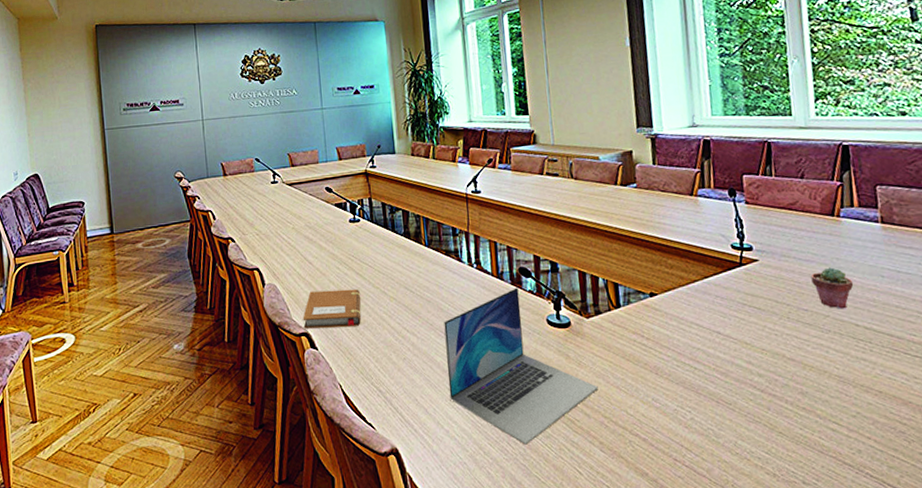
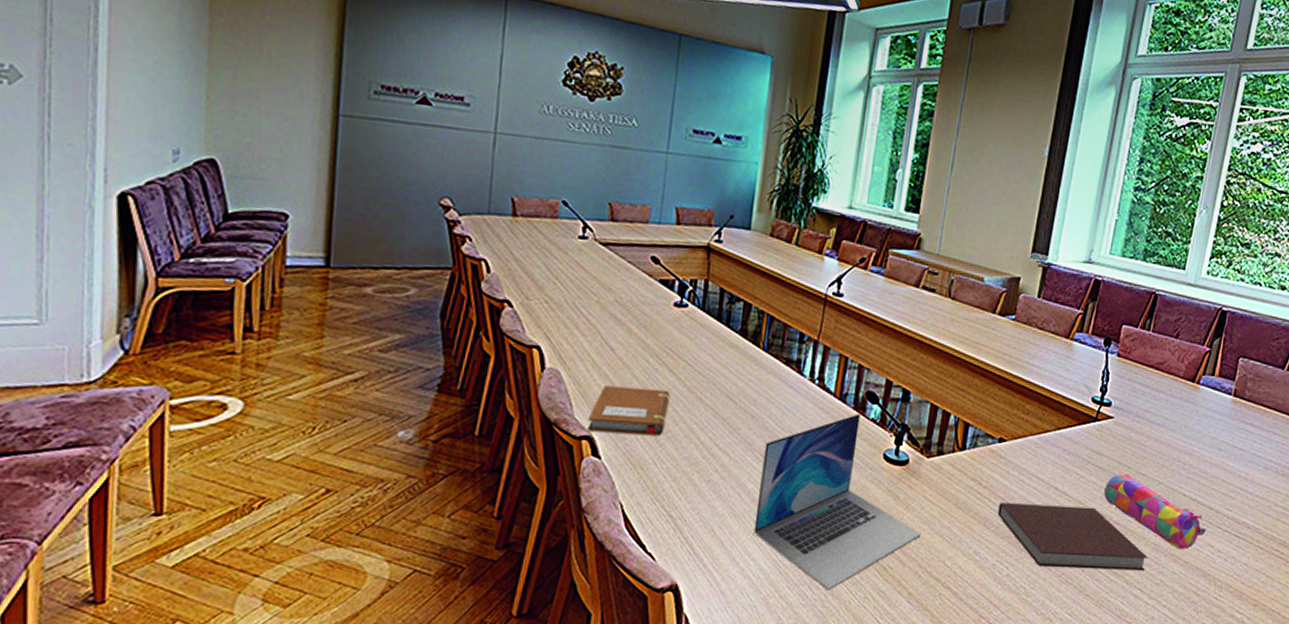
notebook: none [665,347,837,408] -> present [997,503,1148,571]
pencil case: none [768,311,892,379] -> present [1104,473,1206,550]
potted succulent: present [811,267,854,309] -> none [1156,434,1193,478]

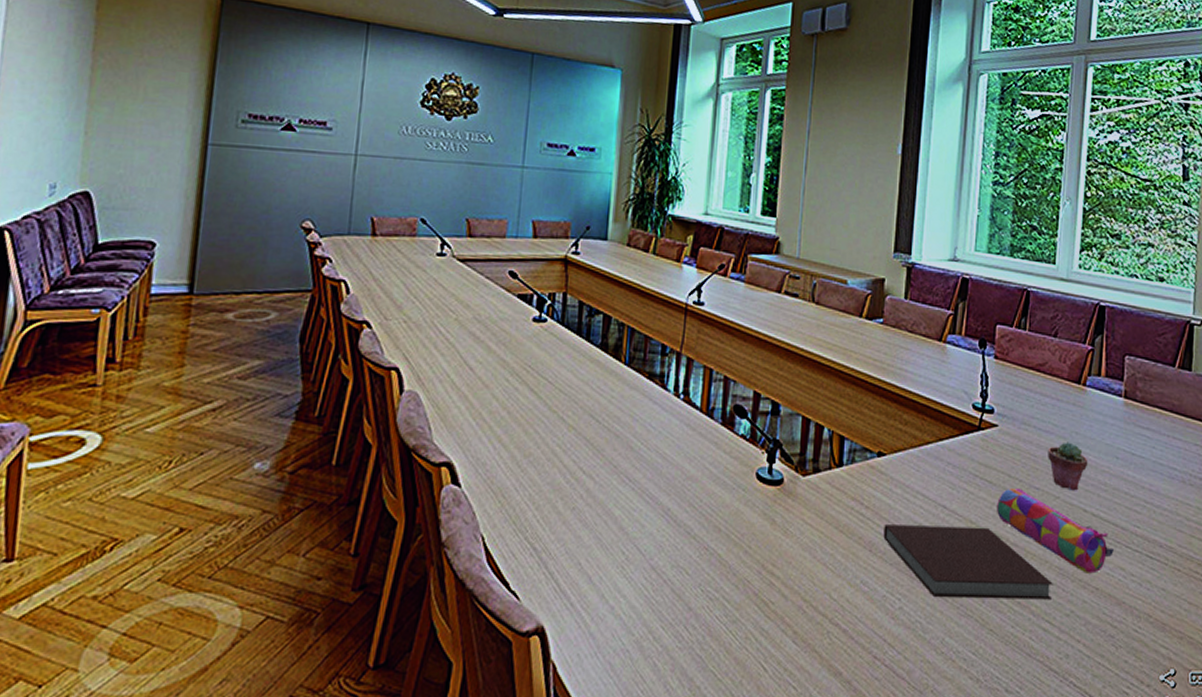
notebook: present [587,385,671,436] -> none [446,407,532,460]
laptop: present [753,413,921,590] -> none [623,429,802,630]
potted succulent: none [1156,434,1193,478] -> present [1048,442,1088,491]

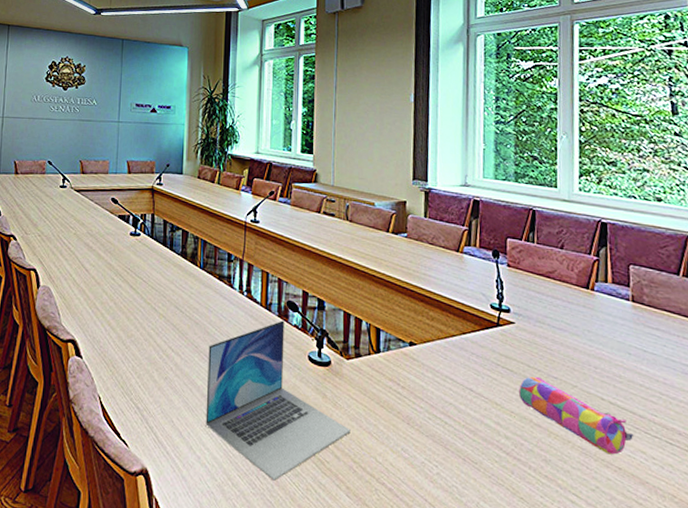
laptop: none [623,429,802,630] -> present [205,320,351,481]
notebook: present [883,525,1053,600] -> none [419,402,578,476]
potted succulent: present [1048,442,1088,491] -> none [563,338,602,381]

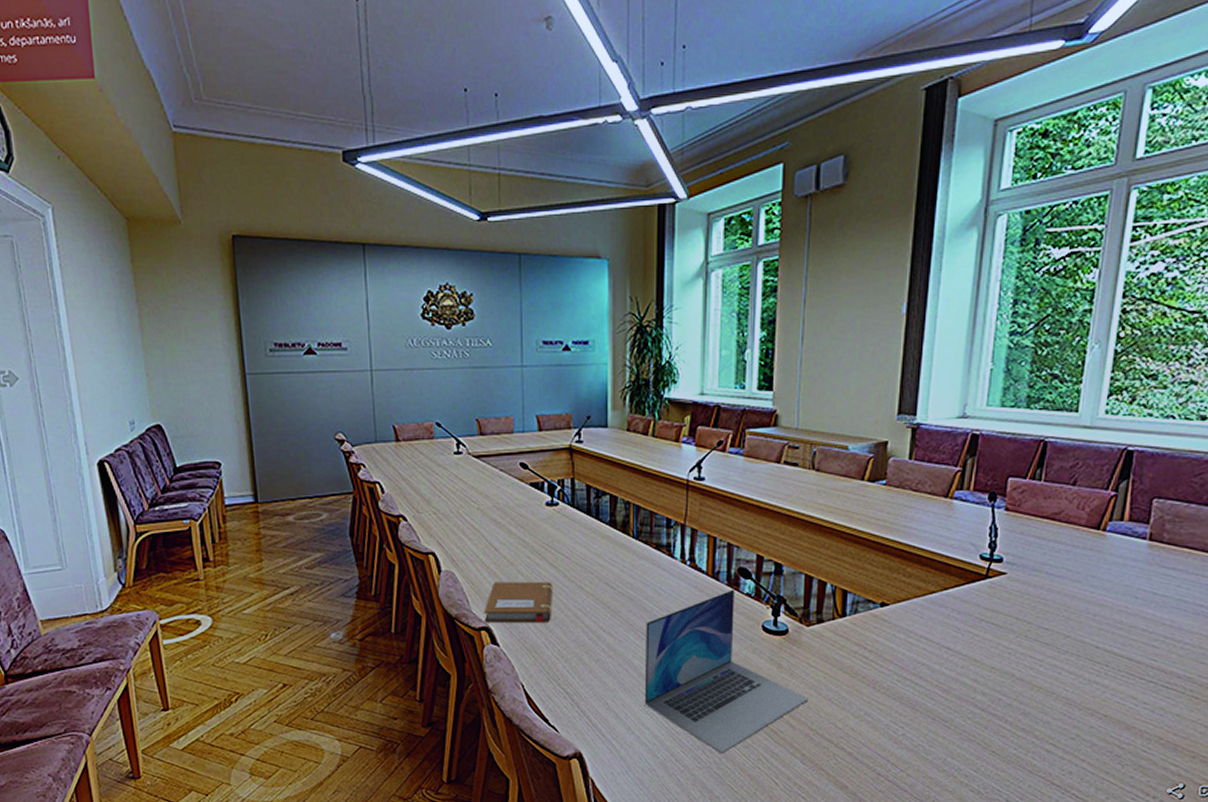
notebook: none [71,299,132,339] -> present [484,581,553,623]
pencil case: present [519,376,633,455] -> none [1003,629,1126,703]

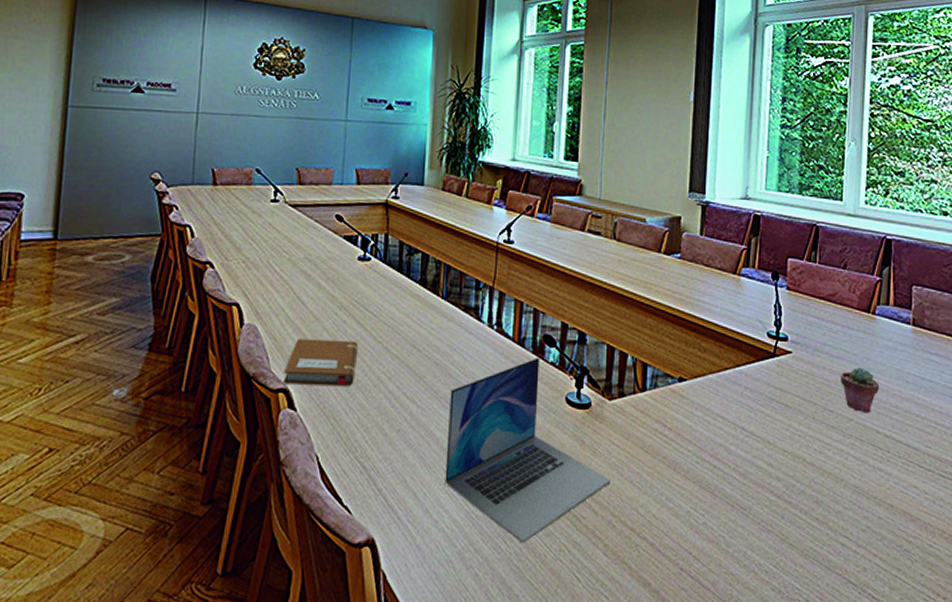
potted succulent: none [1059,585,1104,630] -> present [840,367,880,413]

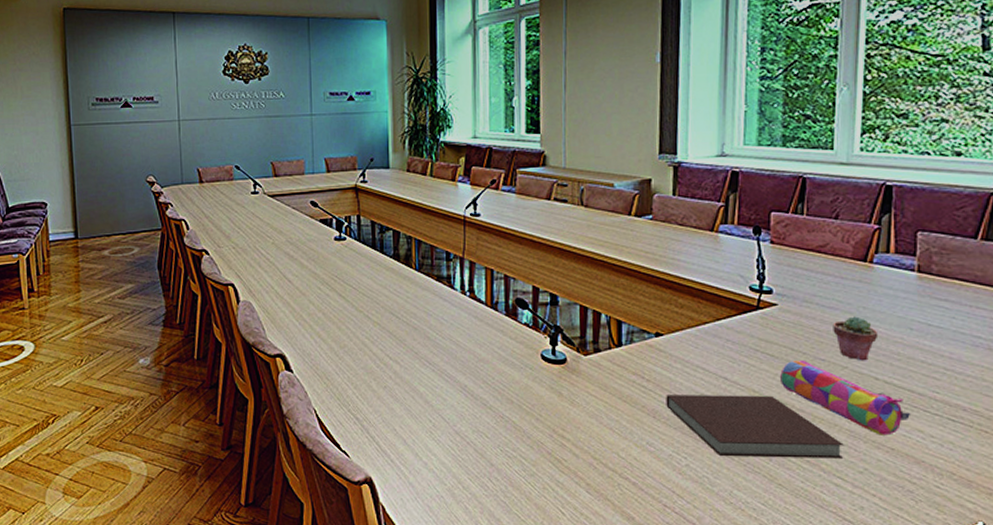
notebook: present [283,339,359,386] -> none [278,311,343,350]
laptop: present [445,357,611,543] -> none [430,319,590,482]
notebook: none [686,445,849,516] -> present [666,395,844,459]
pencil case: none [793,410,907,492] -> present [780,360,910,436]

